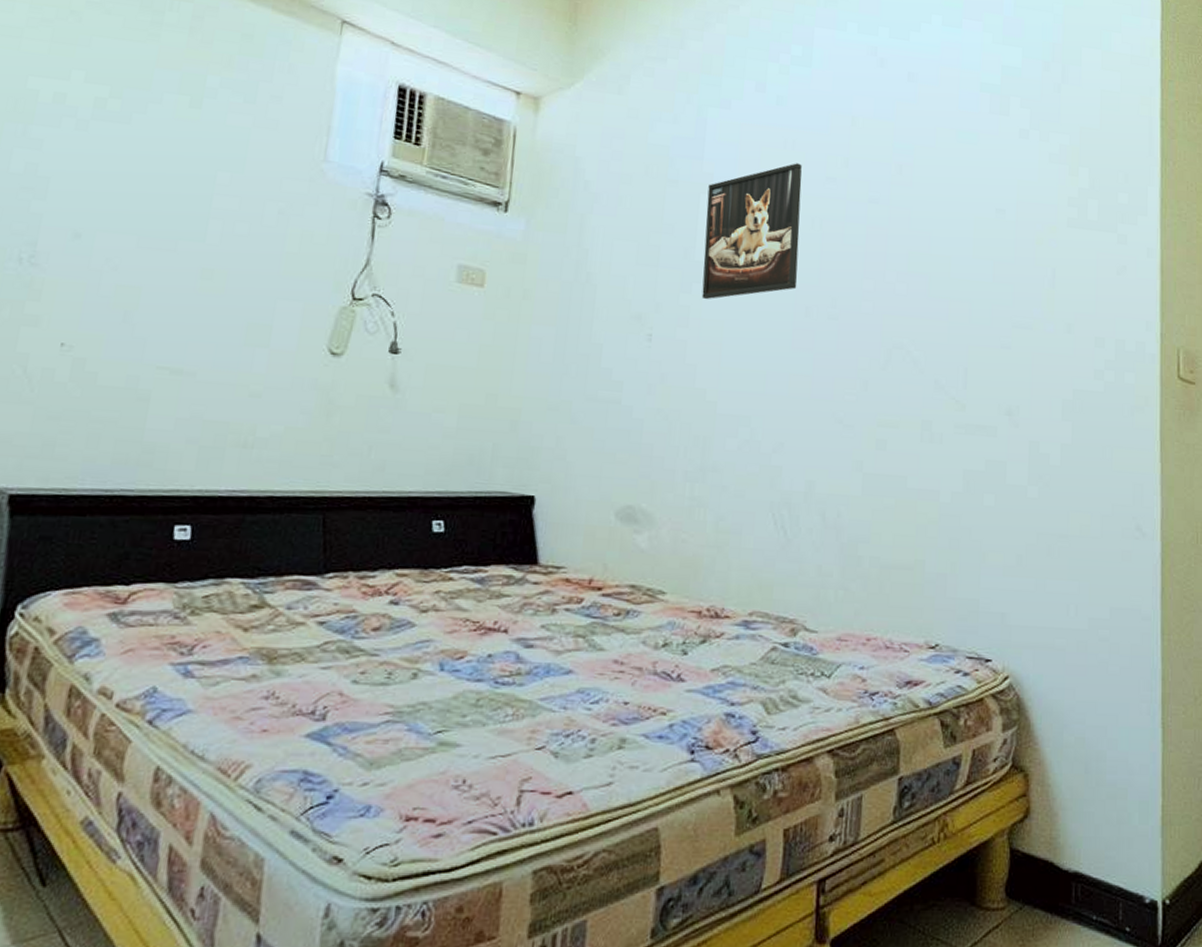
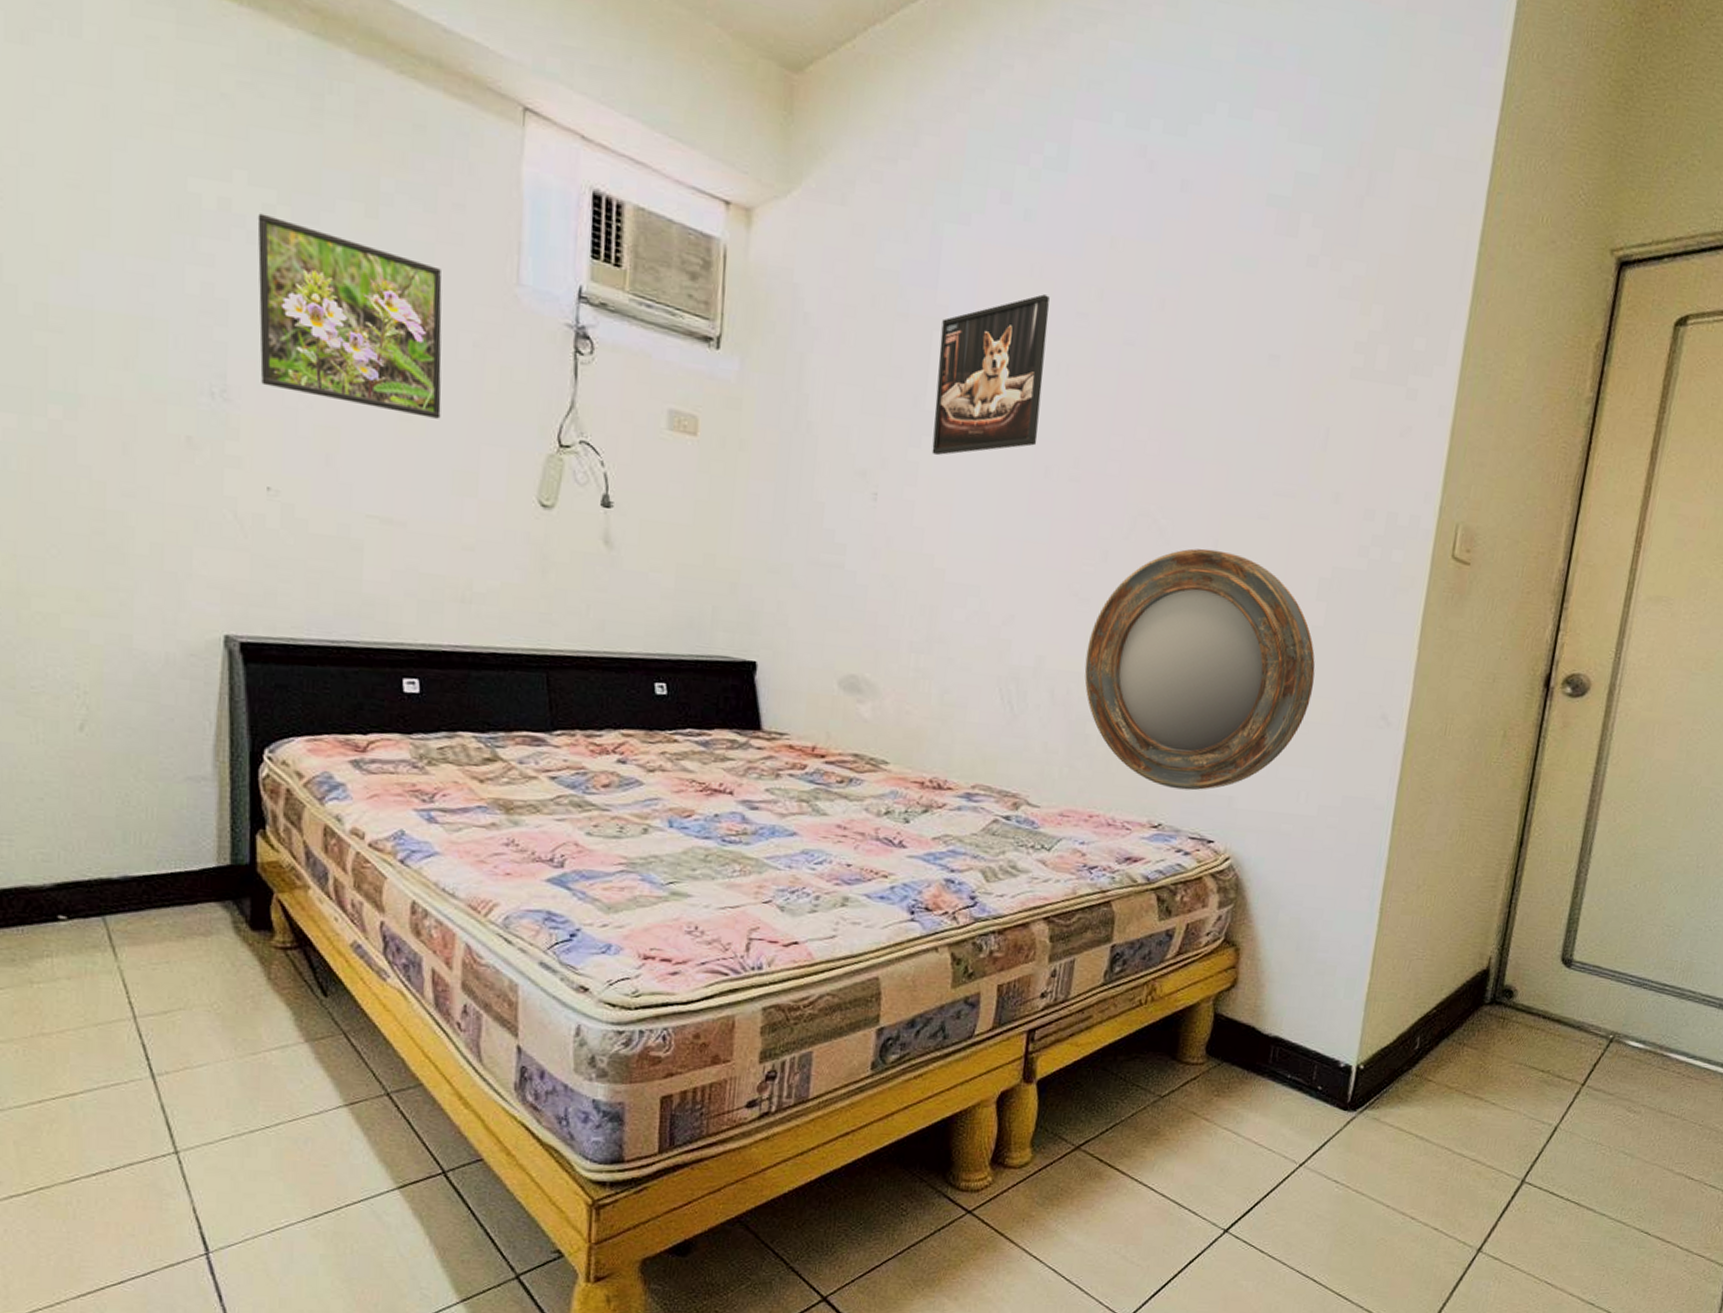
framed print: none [70,105,255,277] -> present [257,213,442,419]
home mirror: none [853,376,1069,609] -> present [1084,548,1315,791]

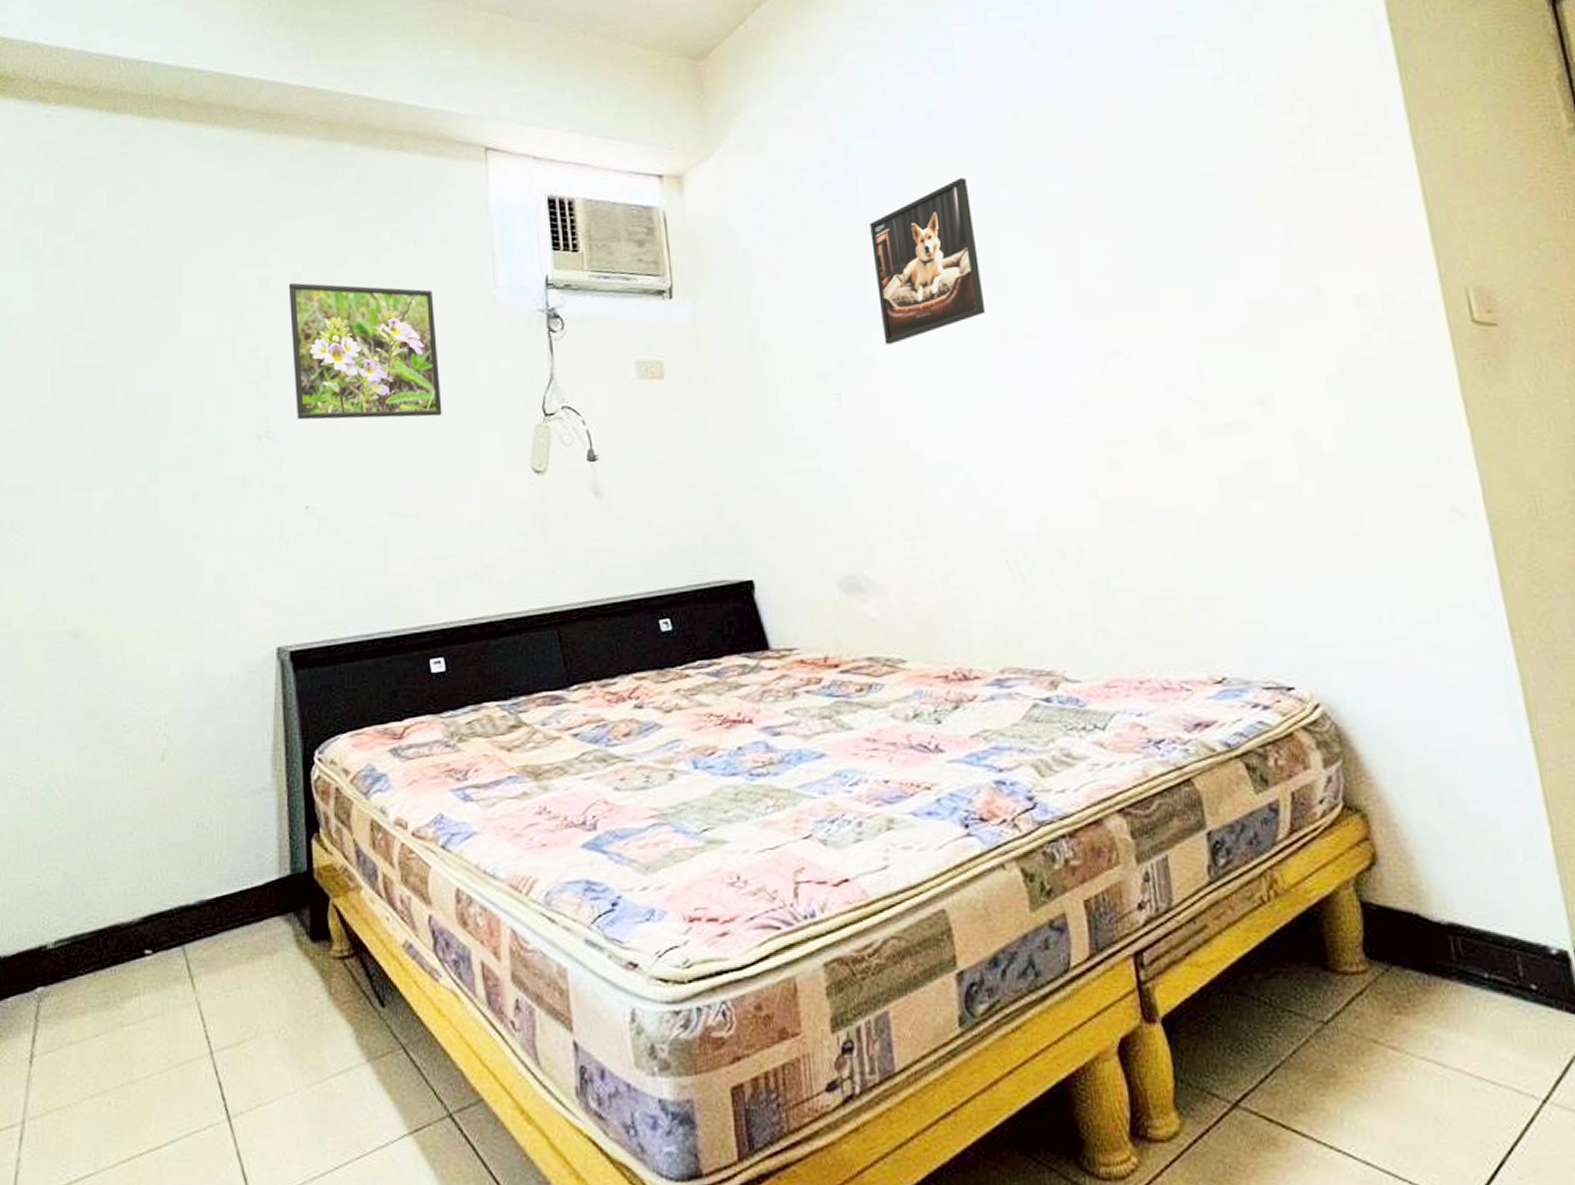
home mirror: present [1084,548,1315,791] -> none [1088,371,1360,635]

